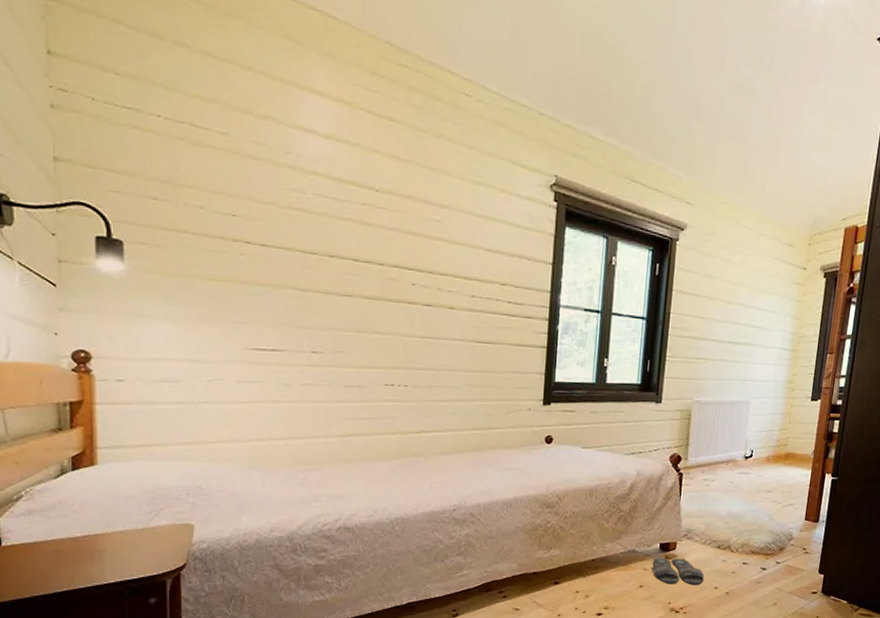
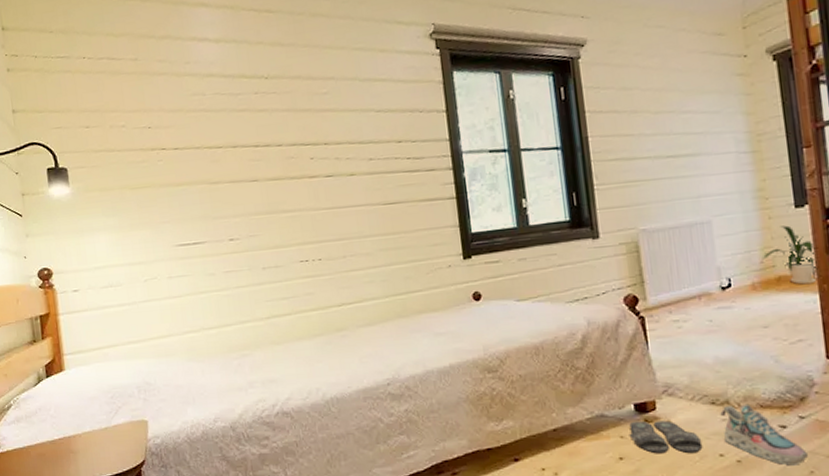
shoe: none [721,549,776,598] -> present [720,403,809,466]
house plant: none [779,413,818,462] -> present [762,225,818,285]

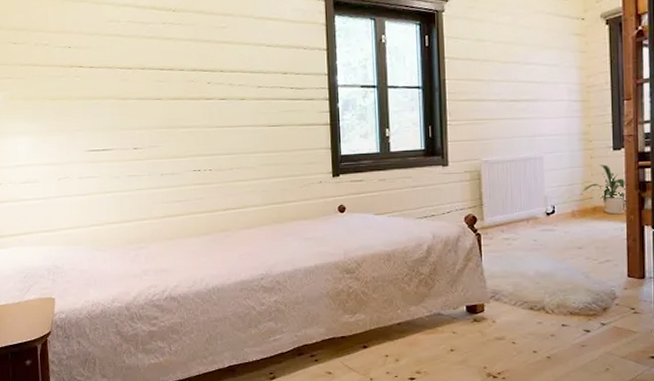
slippers: present [629,420,703,454] -> none [460,320,520,349]
shoe: present [720,403,809,466] -> none [537,310,606,363]

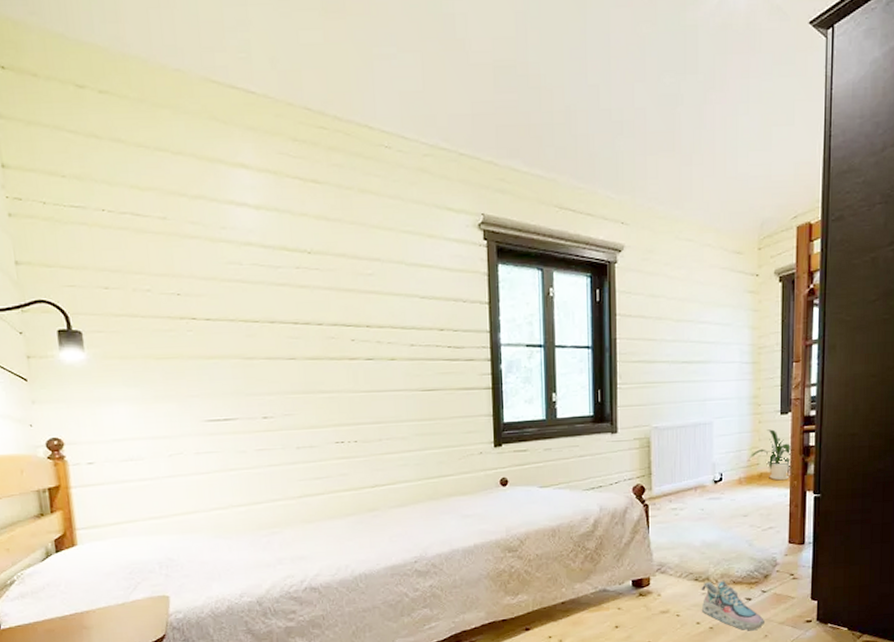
shoe: none [537,310,606,363] -> present [701,580,766,631]

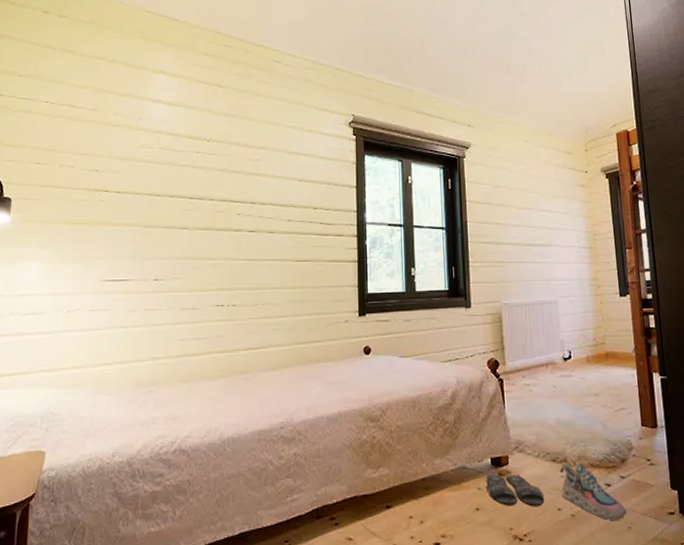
slippers: none [625,594,684,623] -> present [485,474,545,507]
house plant: present [749,429,792,481] -> none [595,310,636,361]

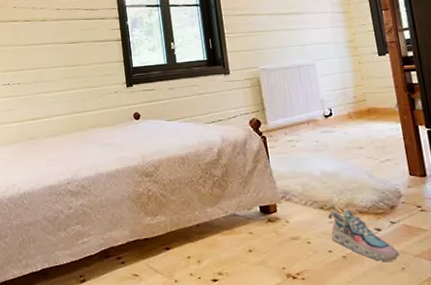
slippers: present [485,474,545,507] -> none [256,220,315,249]

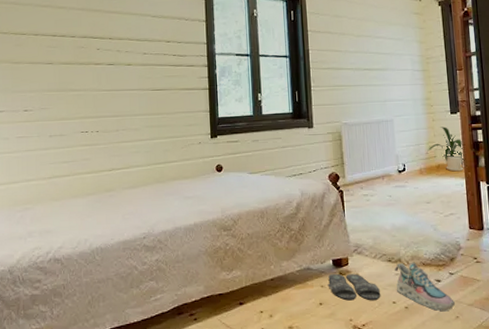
slippers: none [256,220,315,249] -> present [327,273,381,301]
house plant: none [355,69,399,116] -> present [427,126,465,172]

